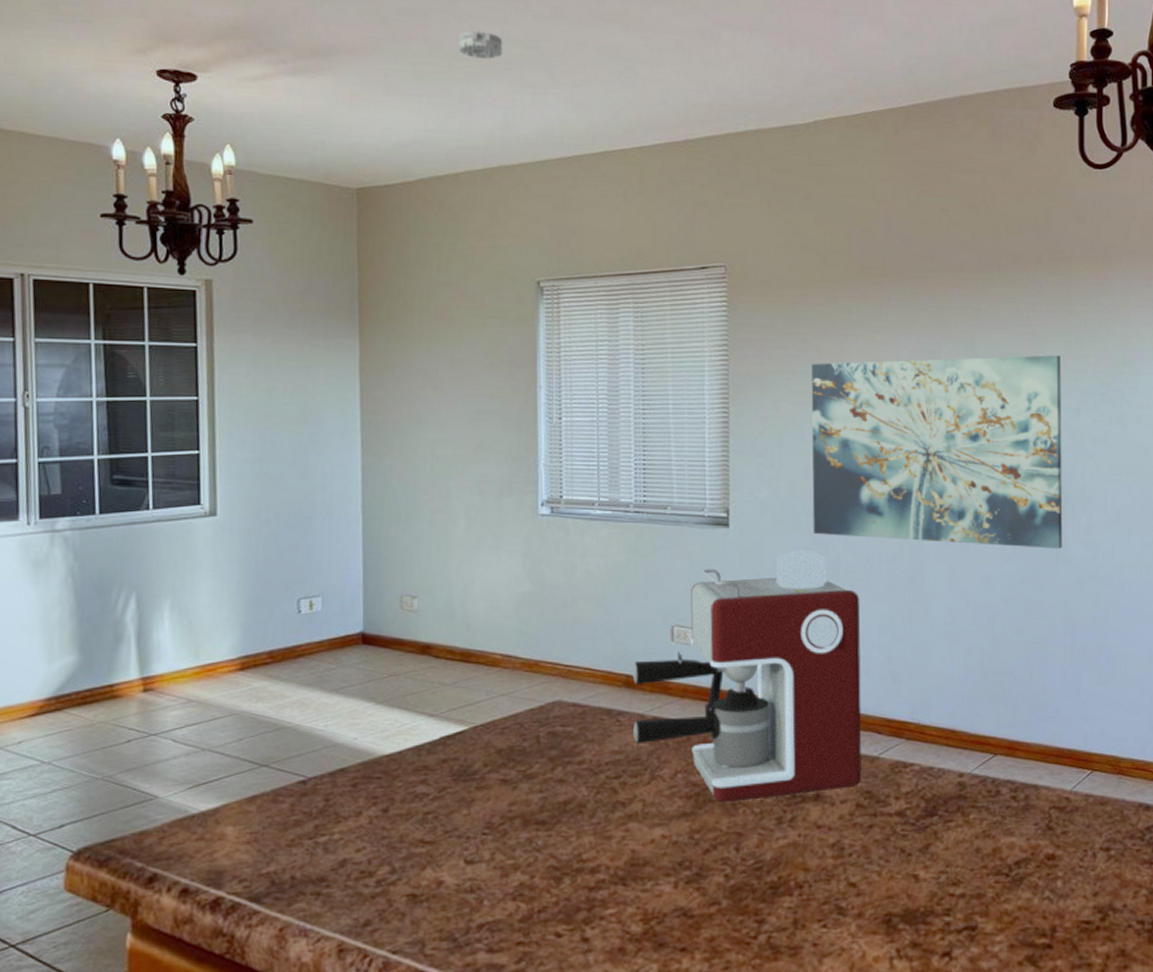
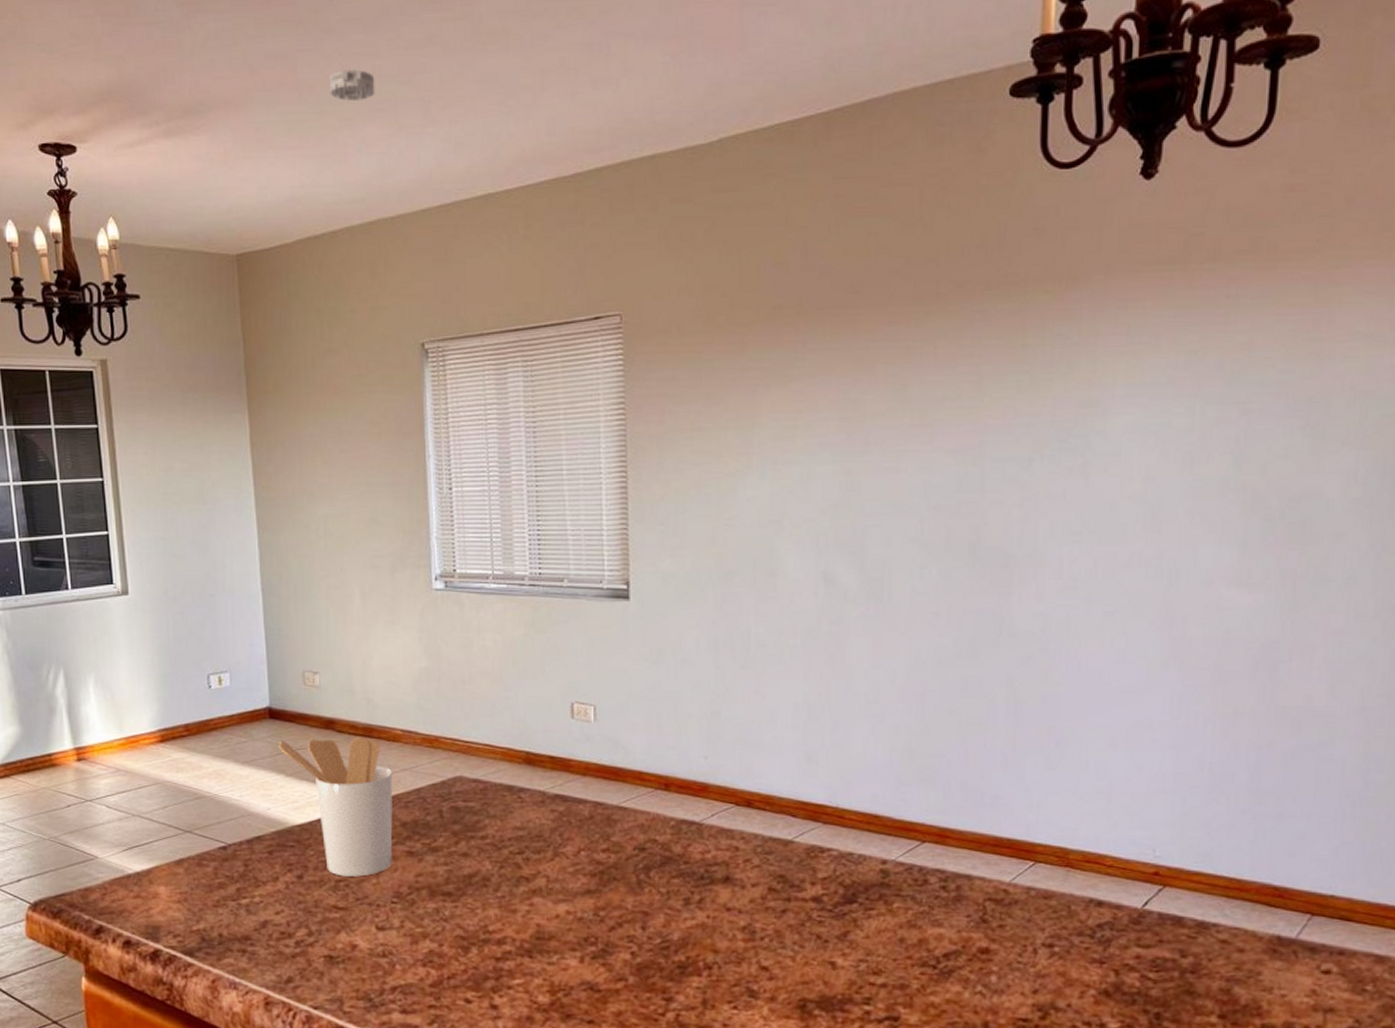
utensil holder: none [371,662,489,808] -> present [279,737,393,877]
coffee maker: present [632,549,862,803] -> none [532,622,774,882]
wall art: present [811,355,1063,549] -> none [717,398,1012,620]

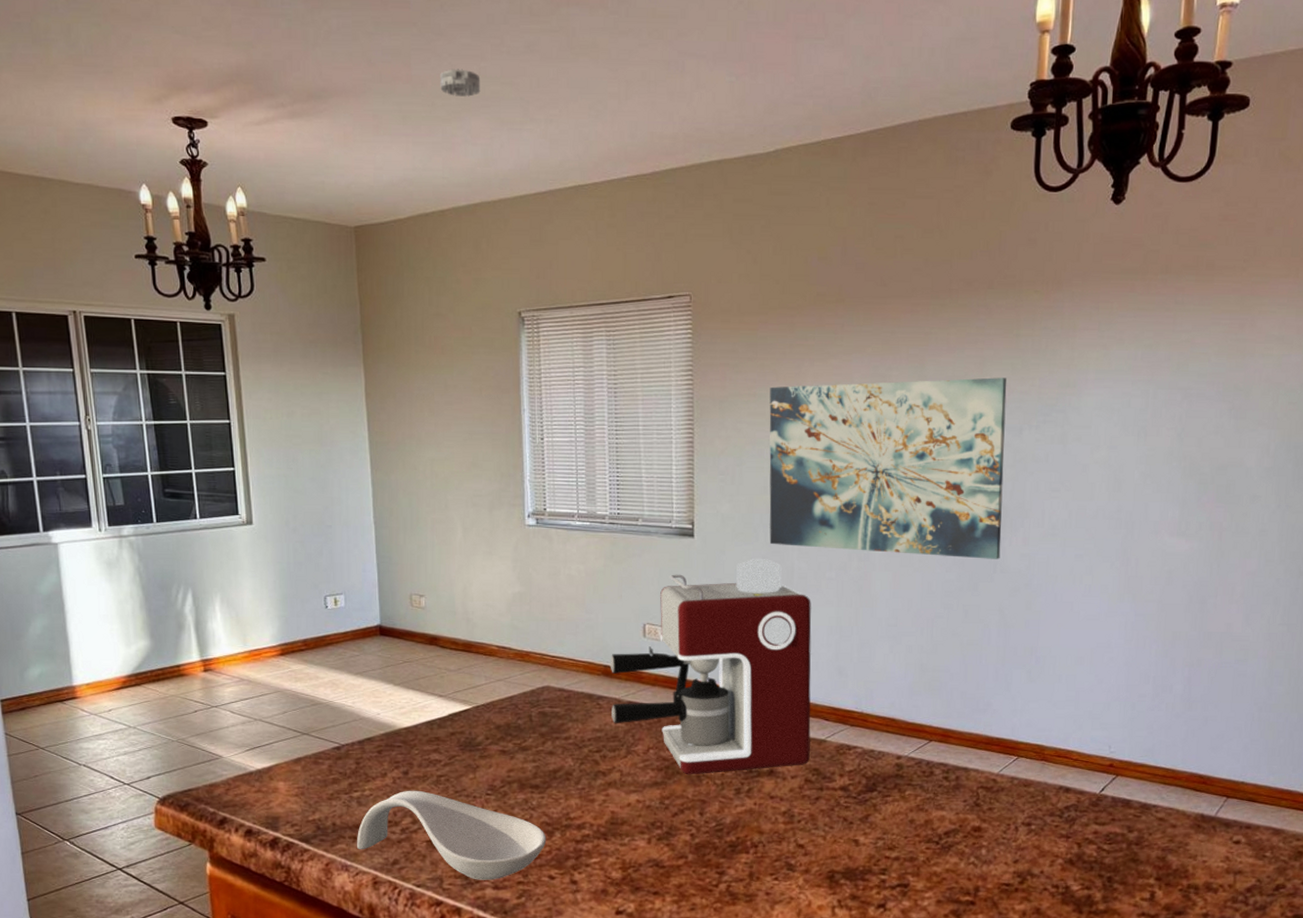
spoon rest: none [245,897,462,1003] -> present [356,790,547,880]
utensil holder: present [279,737,393,877] -> none [388,652,488,772]
coffee maker: none [532,622,774,882] -> present [610,558,812,775]
wall art: none [717,398,1012,620] -> present [769,377,1007,559]

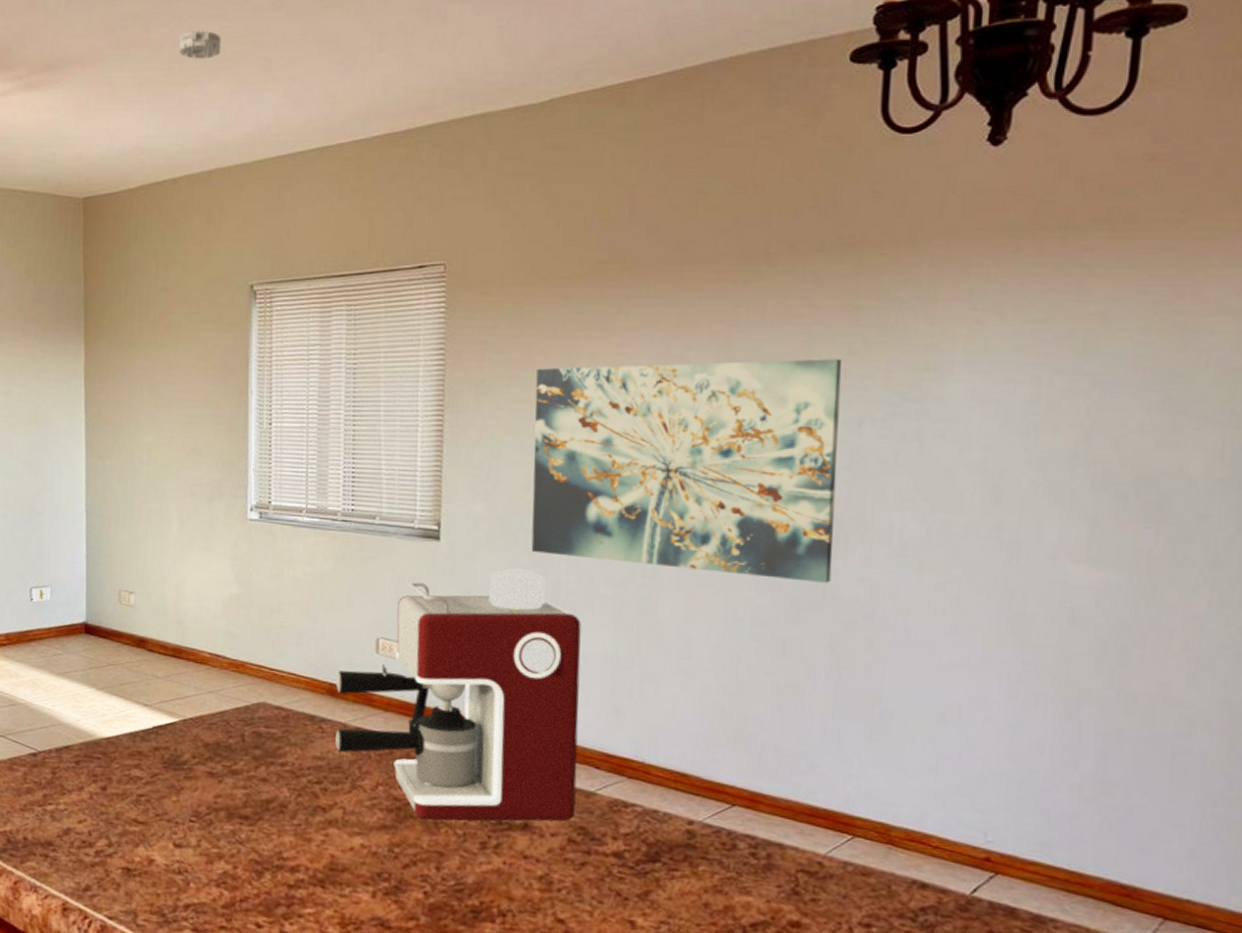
spoon rest: present [356,790,547,880] -> none [47,808,255,921]

